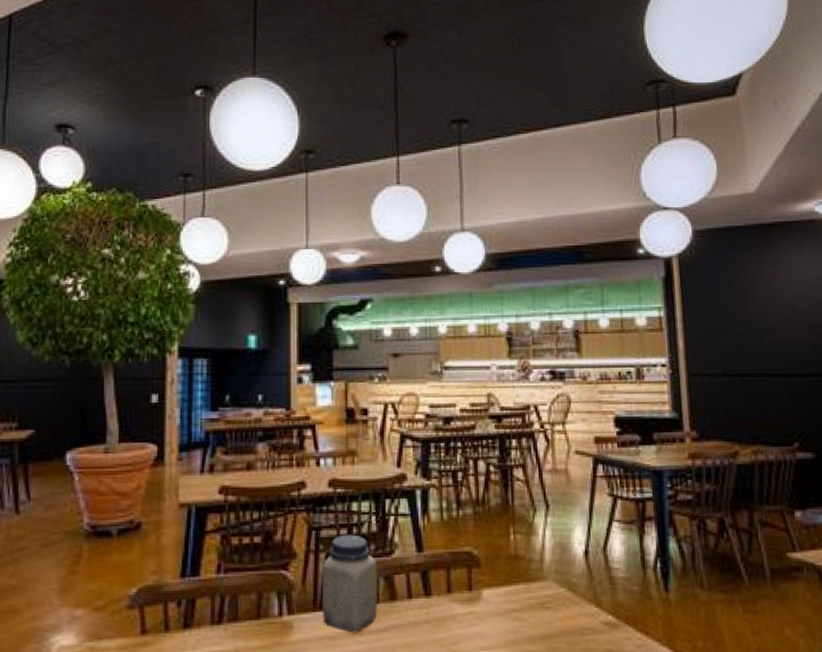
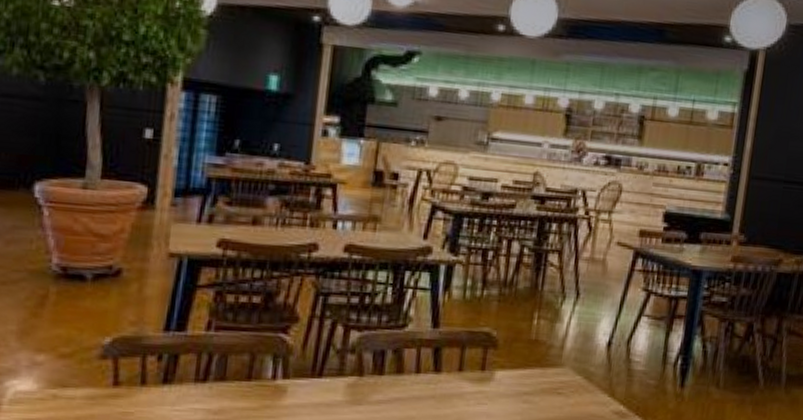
jar: present [322,534,378,633] -> none [320,303,387,402]

